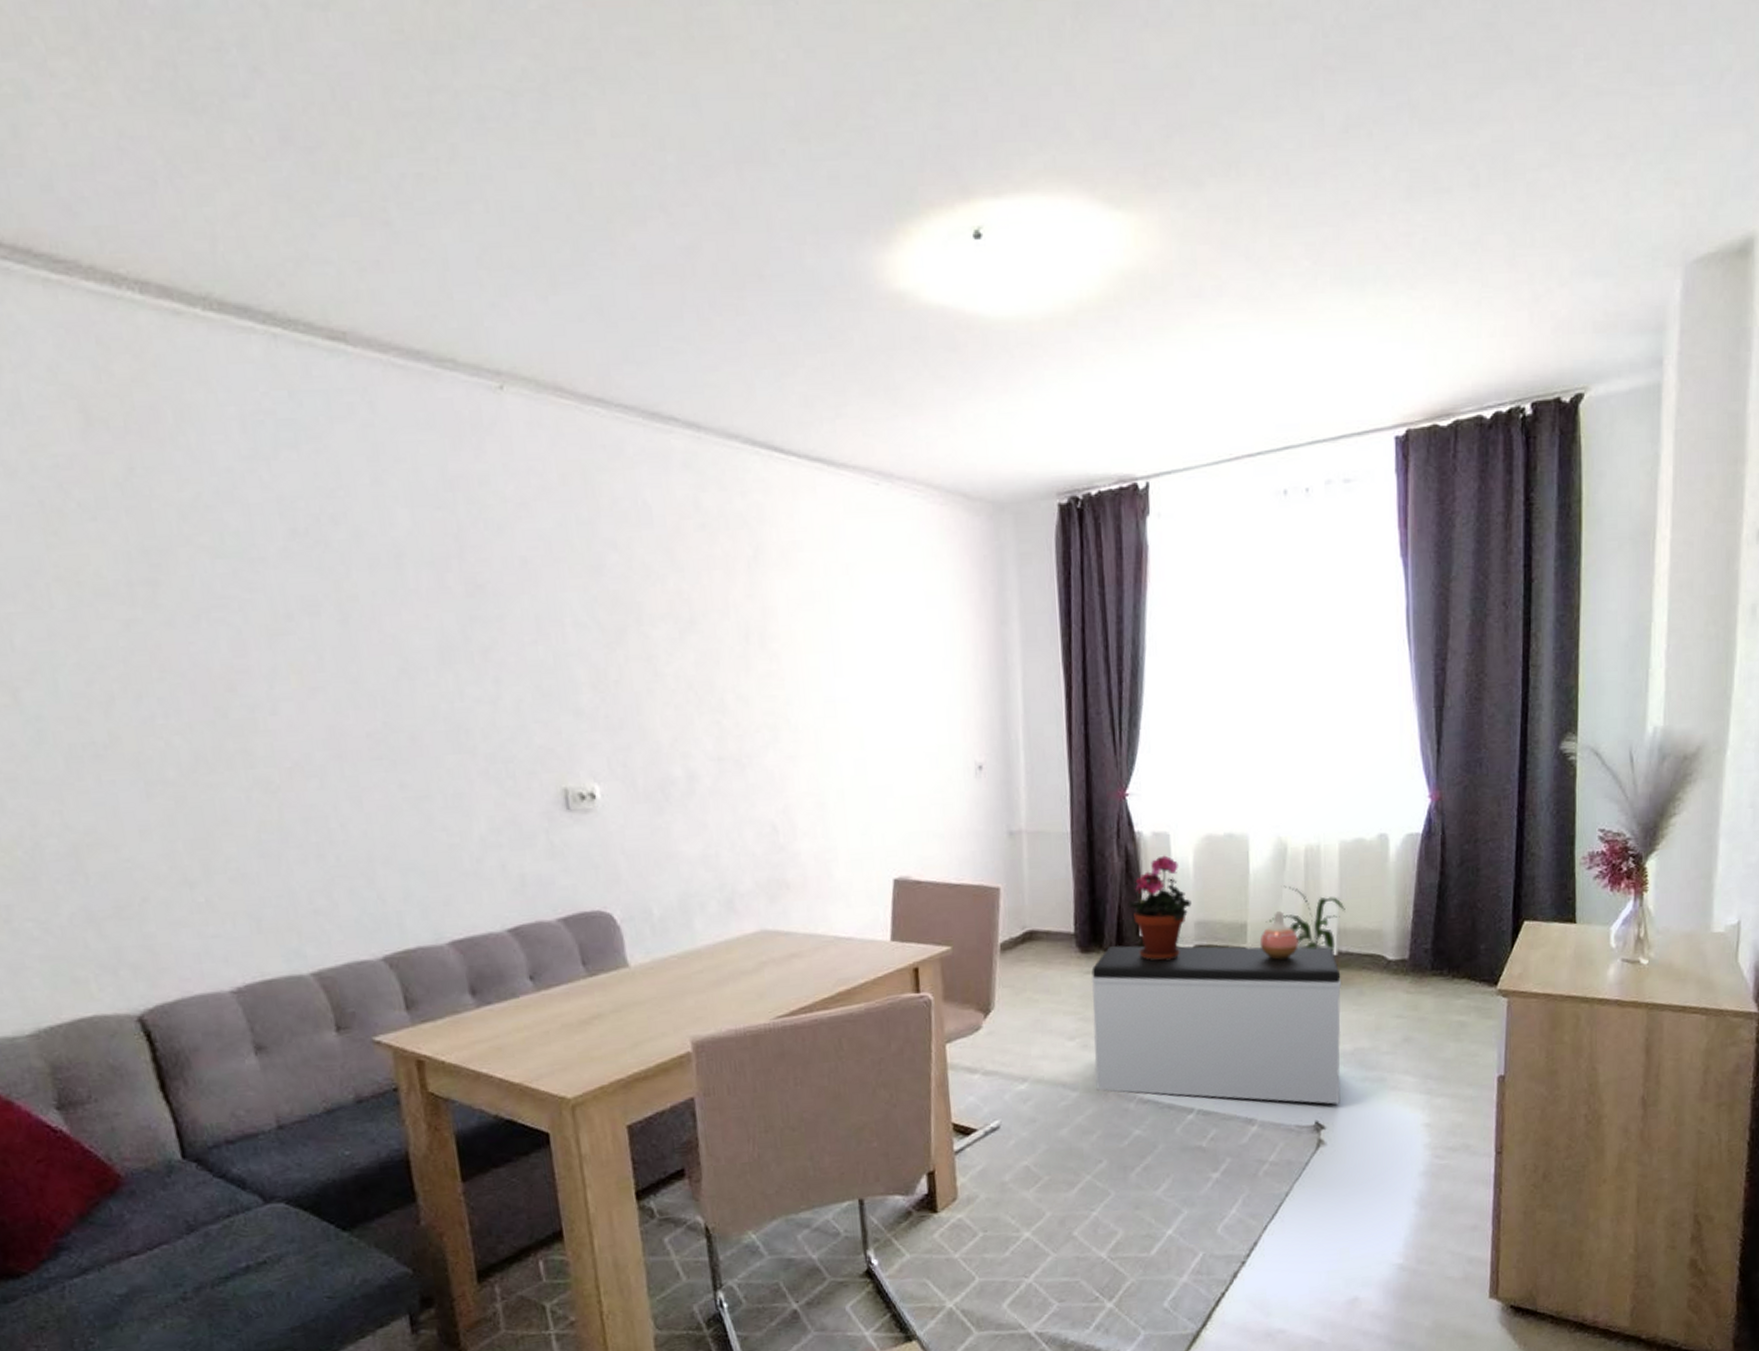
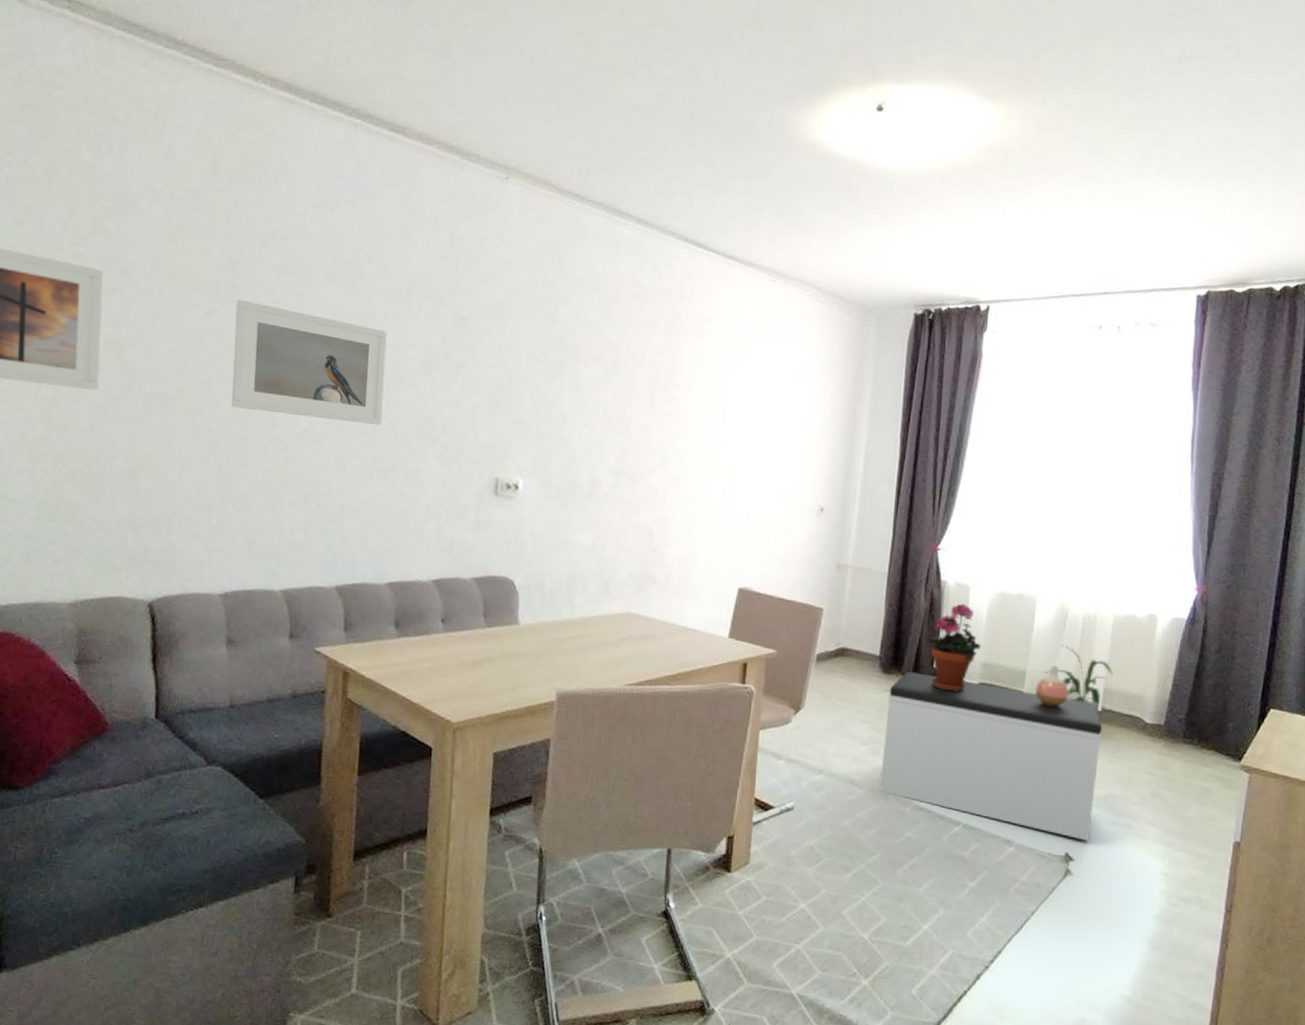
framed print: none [163,599,398,748] -> present [231,299,387,426]

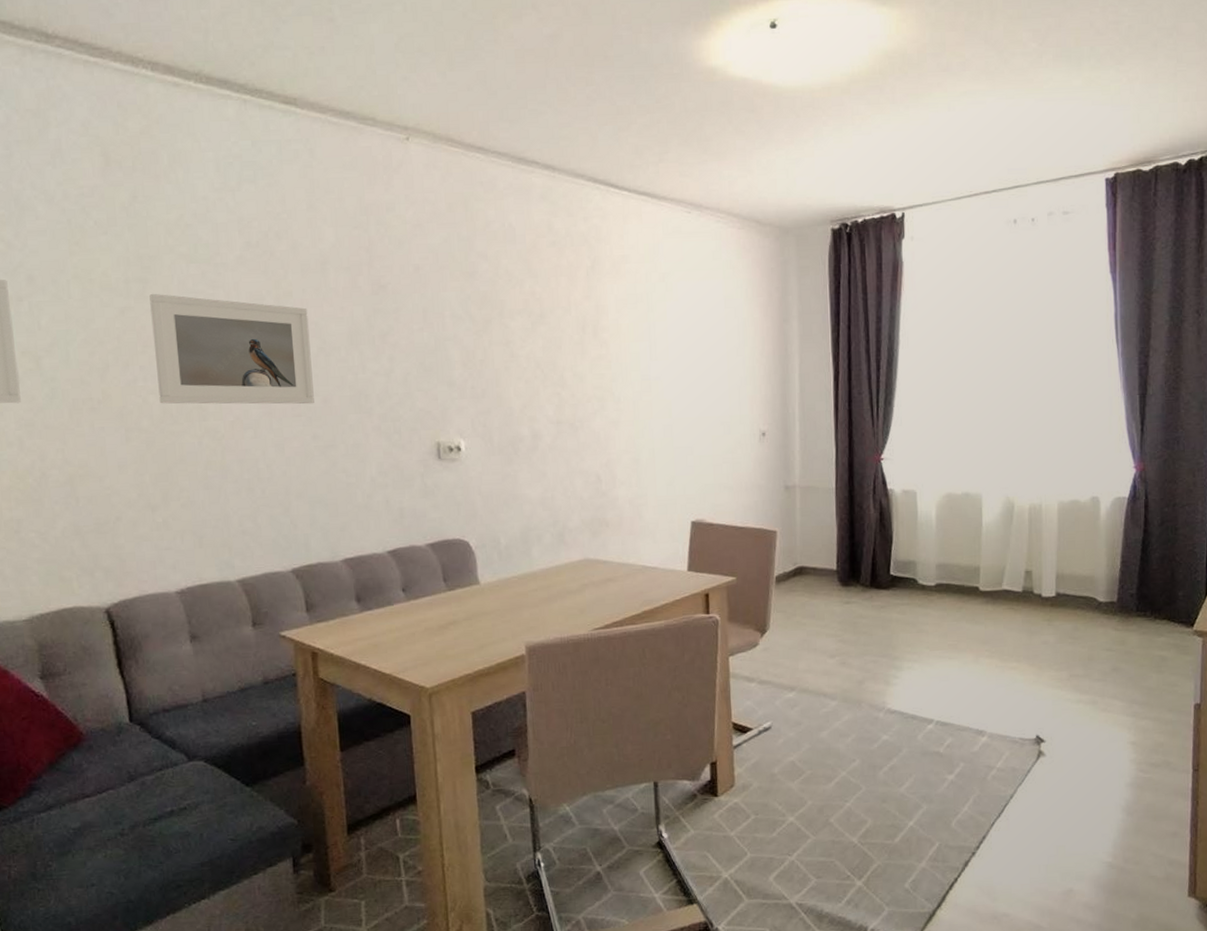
bench: present [879,672,1102,841] -> none [850,581,1059,722]
potted plant: present [927,603,981,692] -> none [881,509,934,595]
vase: present [1035,665,1069,707] -> none [990,558,1023,598]
house plant: present [1042,644,1113,706] -> none [995,537,1063,592]

